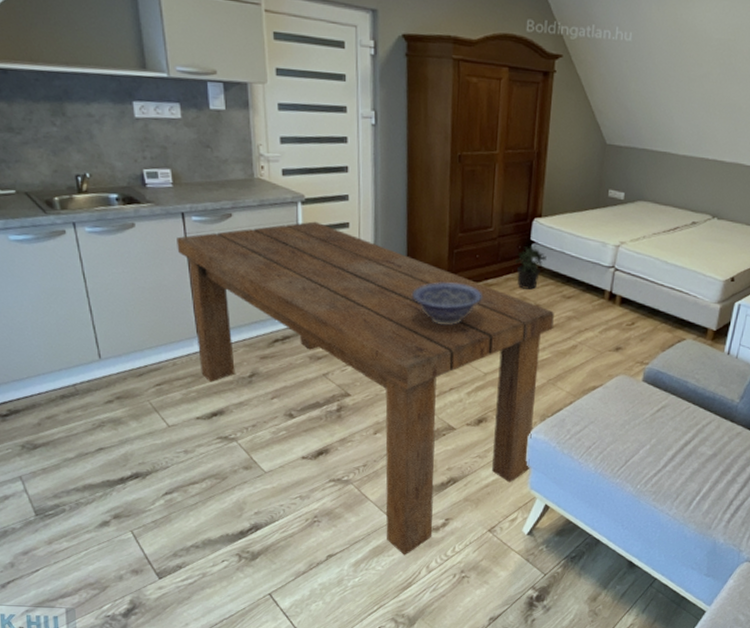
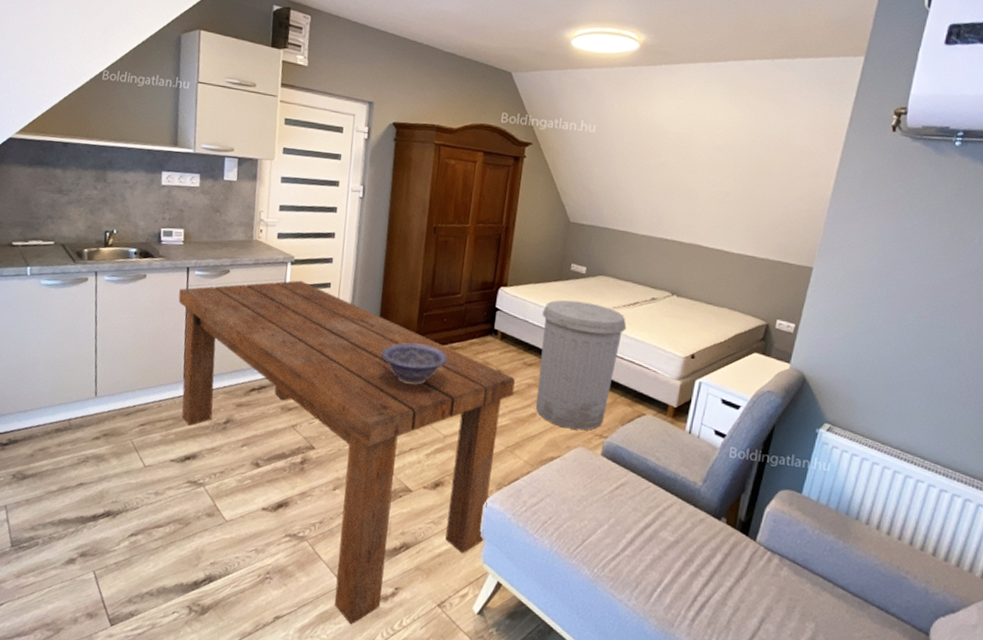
potted plant: present [515,244,547,290] -> none [480,312,510,355]
trash can: none [576,228,667,359] -> present [536,299,627,431]

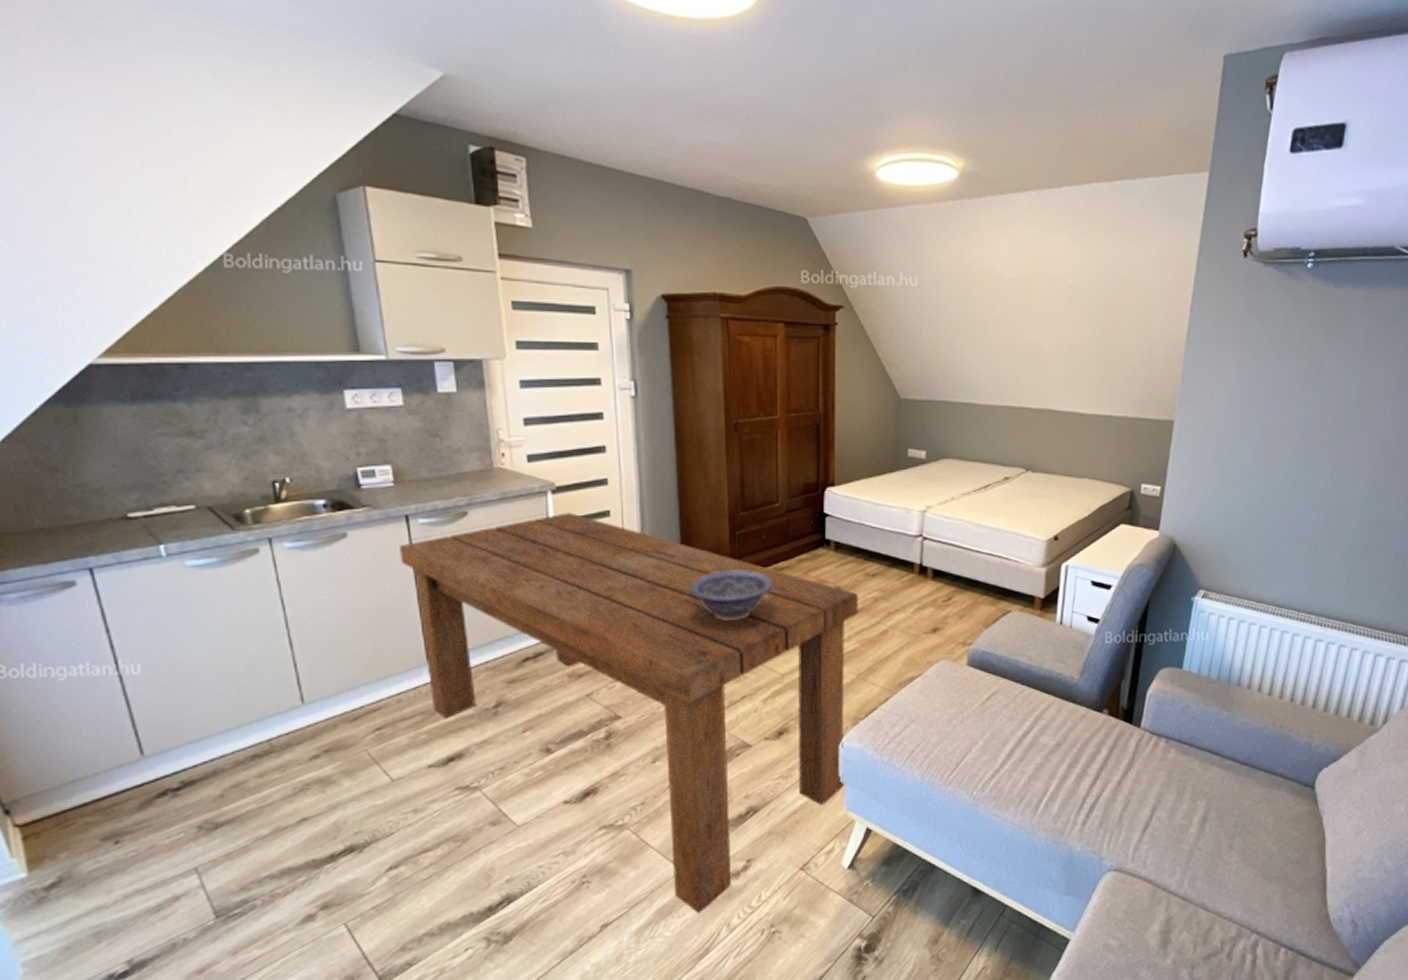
trash can: present [536,299,627,431] -> none [881,492,980,642]

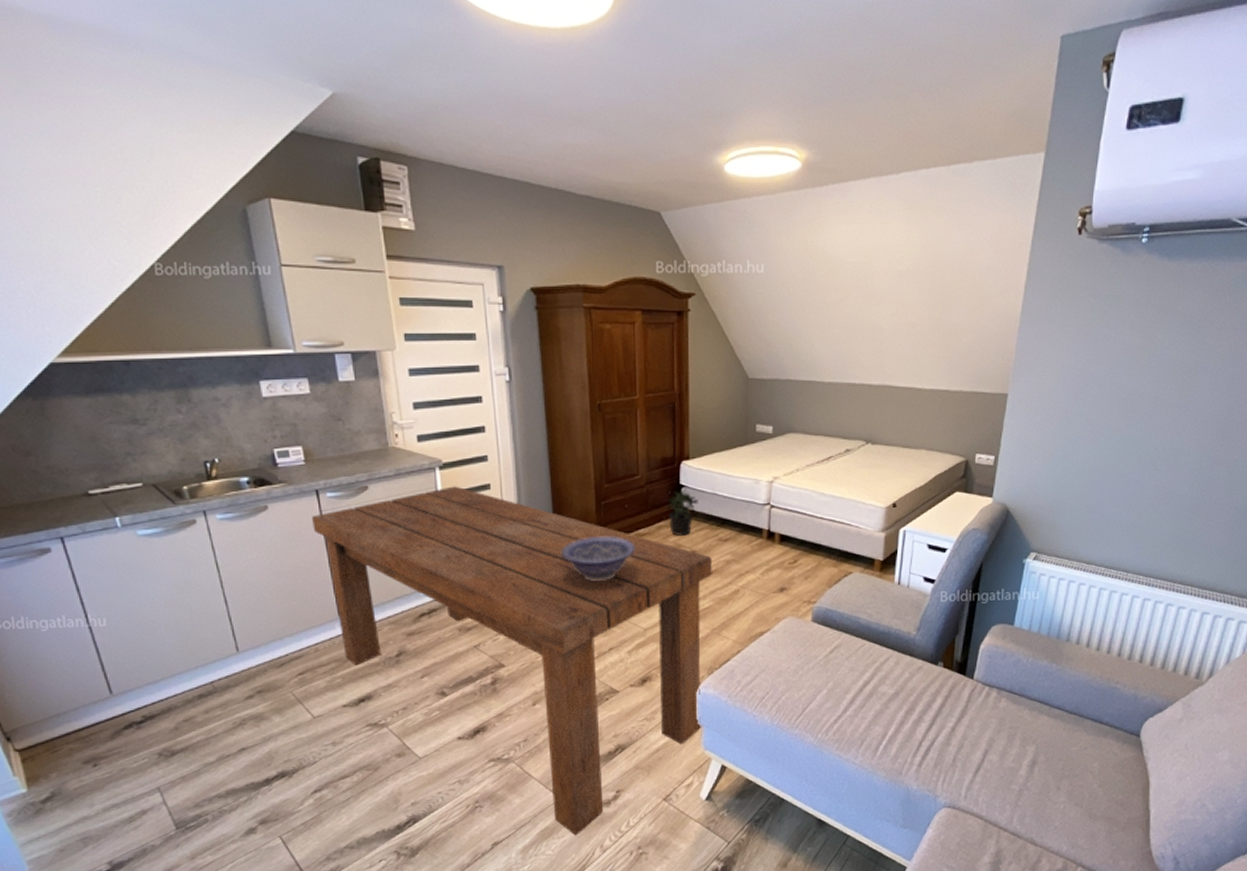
potted plant: none [808,518,844,570] -> present [666,488,698,536]

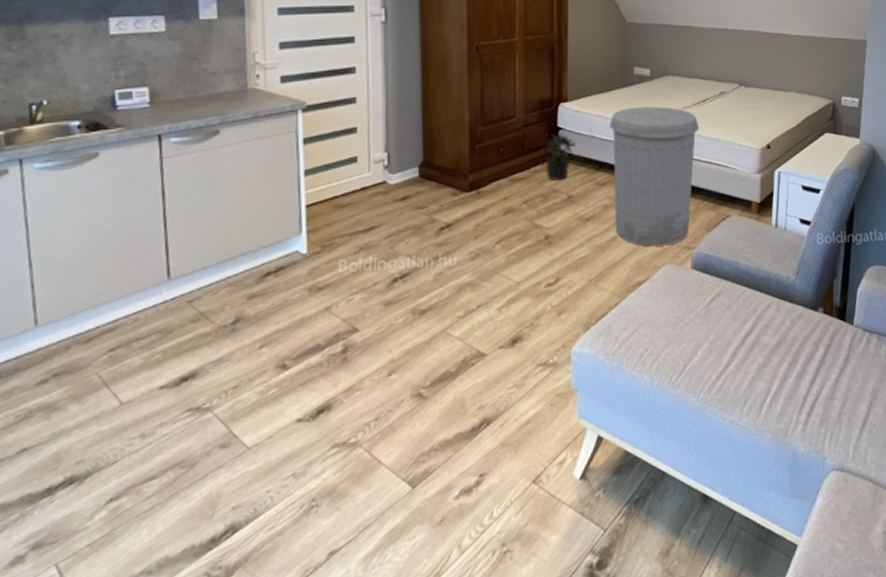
dining table: present [312,486,712,836] -> none [149,129,589,535]
decorative bowl: present [560,536,635,582] -> none [429,182,509,232]
trash can: none [731,464,823,600] -> present [610,106,700,247]

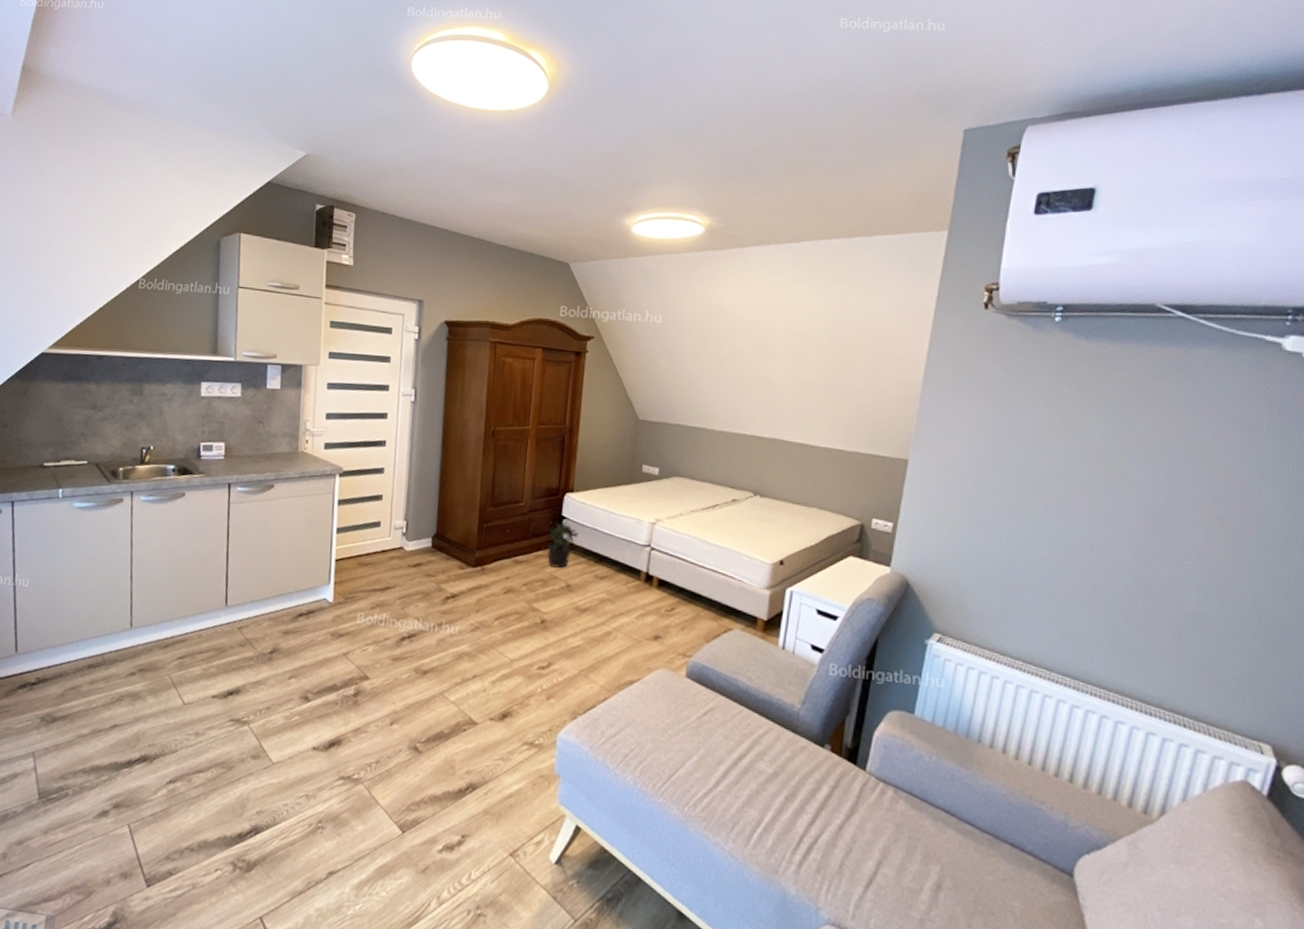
trash can: present [610,106,700,247] -> none [610,504,707,650]

